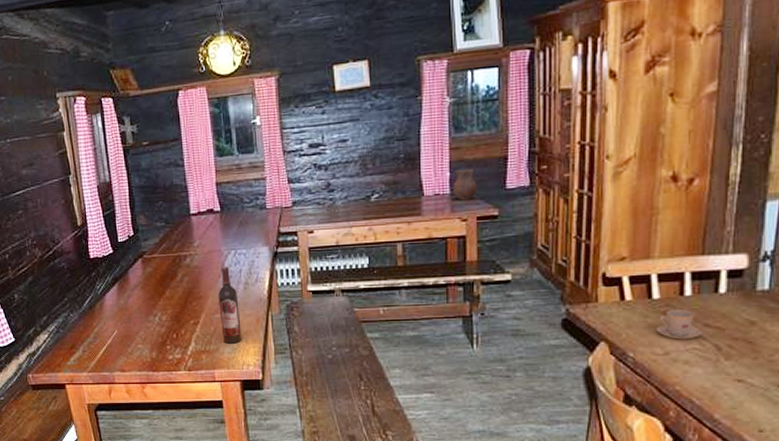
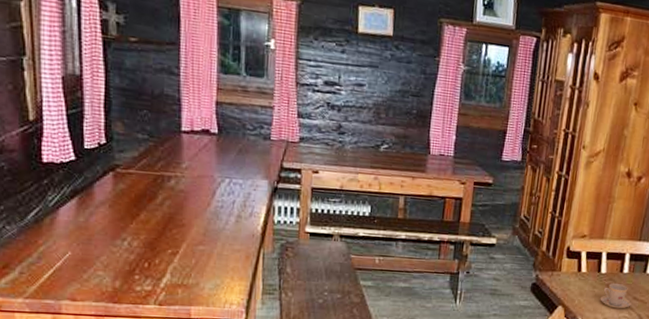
wine bottle: present [218,266,242,344] -> none [204,194,228,280]
ceramic pitcher: present [453,168,478,201] -> none [456,134,478,166]

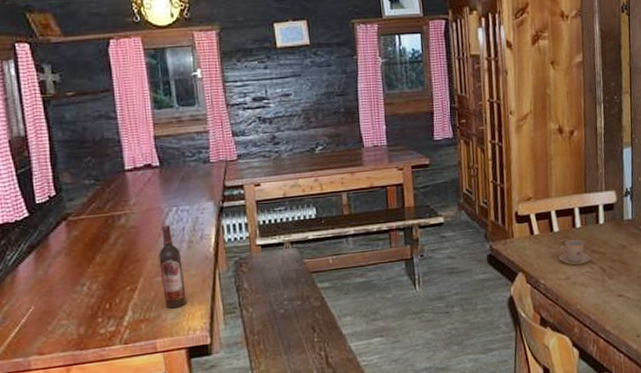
wine bottle: none [204,194,228,280] -> present [158,224,187,309]

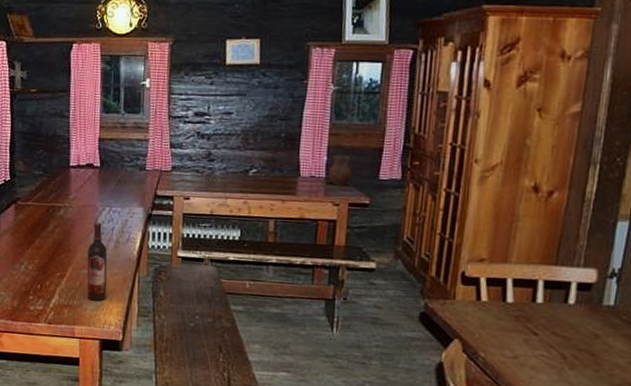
ceramic pitcher: none [389,122,411,152] -> present [328,154,352,186]
teacup: present [558,239,591,265] -> none [507,315,550,346]

